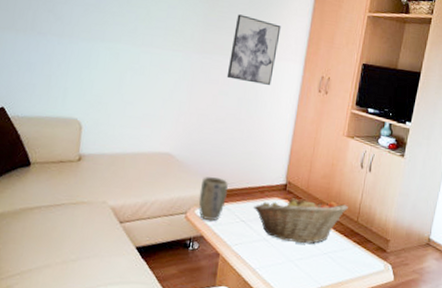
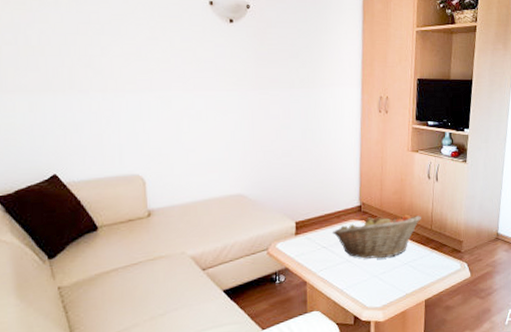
plant pot: present [198,176,229,221] -> none [277,209,306,253]
wall art: present [226,14,281,85] -> none [286,45,334,112]

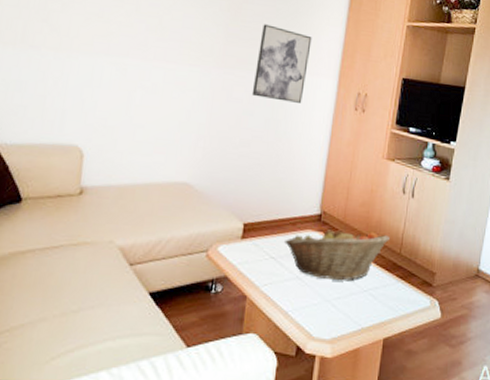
wall art: none [286,45,334,112] -> present [251,24,312,103]

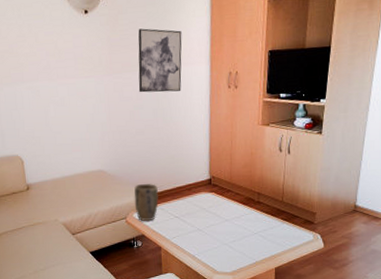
plant pot: none [221,208,257,259] -> present [134,183,159,222]
fruit basket: present [285,227,390,281] -> none [184,187,272,229]

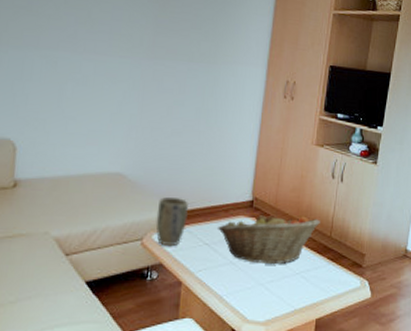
wall art: present [138,28,182,93] -> none [182,14,240,92]
fruit basket: none [184,187,272,229] -> present [218,212,320,265]

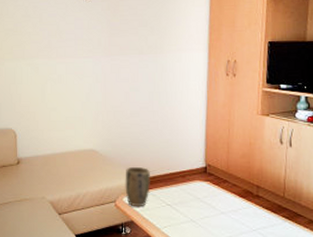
fruit basket: present [218,212,320,265] -> none [177,177,272,222]

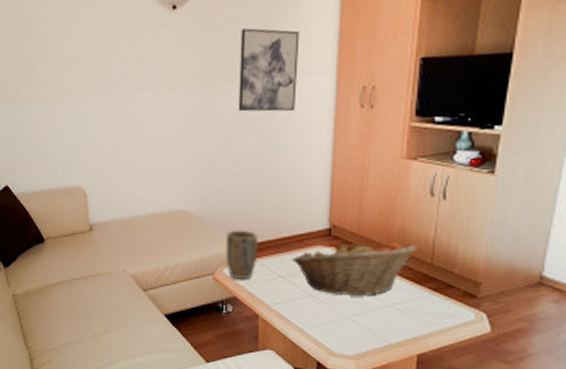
wall art: none [135,15,181,76] -> present [238,28,300,112]
fruit basket: none [177,177,272,222] -> present [293,241,417,297]

